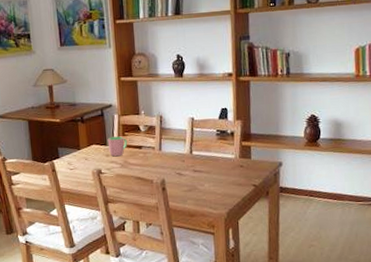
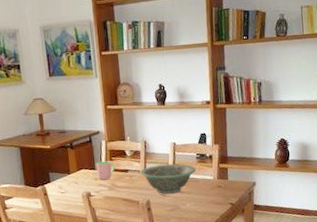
decorative bowl: none [154,140,216,173] -> present [140,163,196,194]

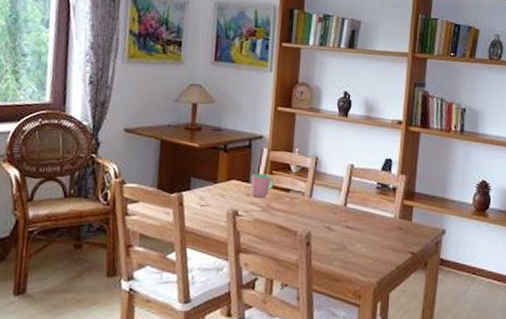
decorative bowl: present [140,163,196,194] -> none [304,189,374,228]

